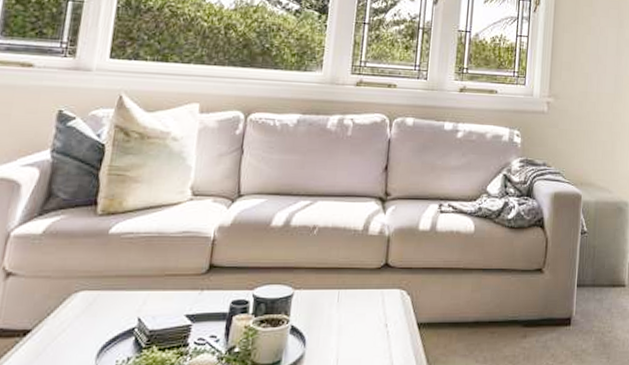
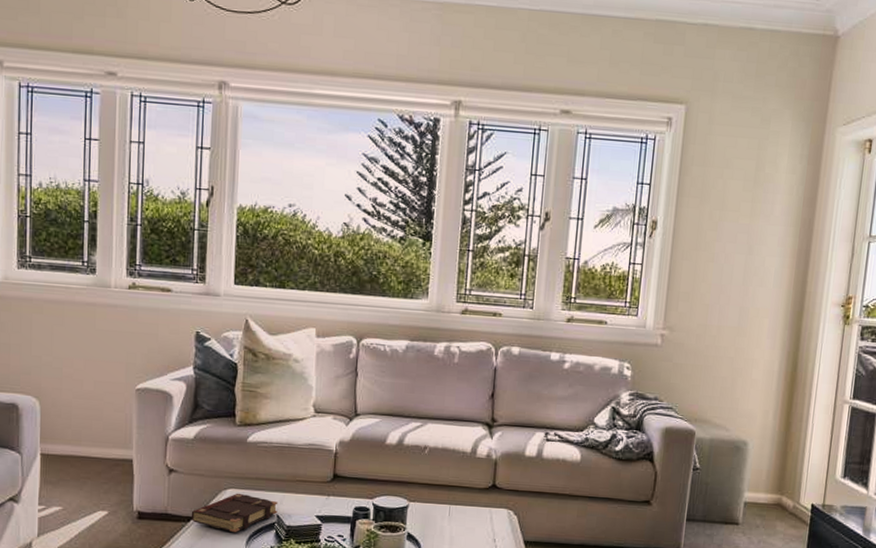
book: none [28,295,141,344] -> present [191,493,278,532]

